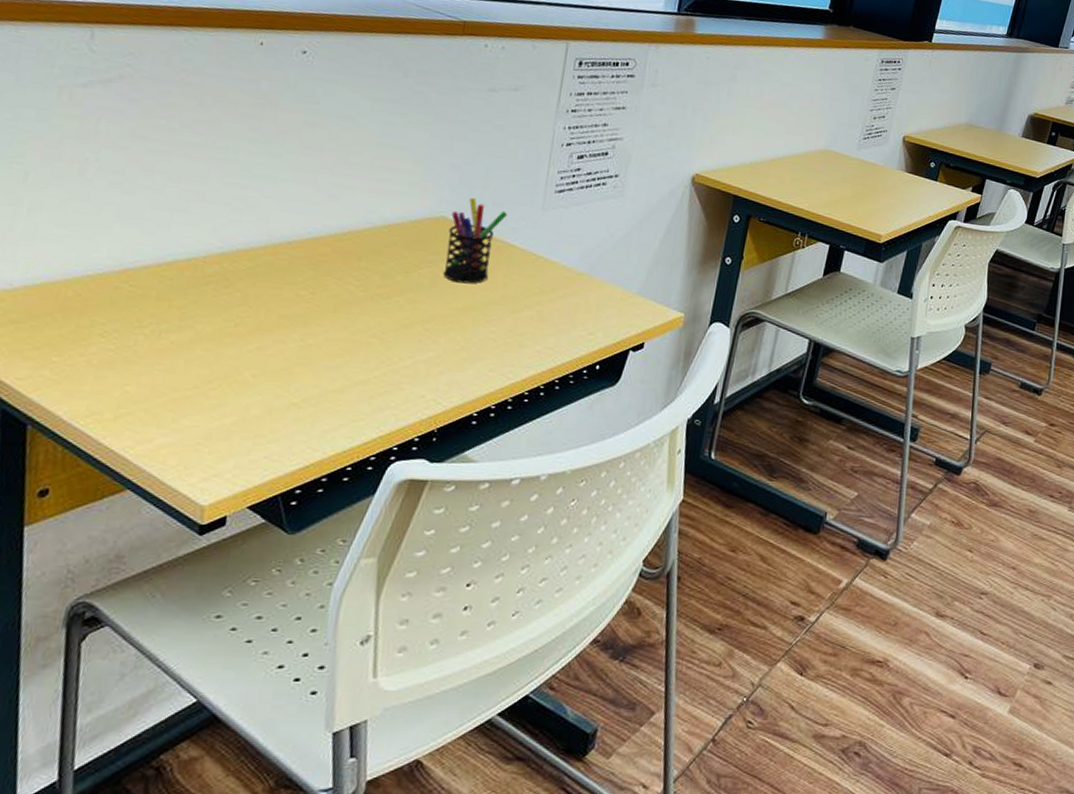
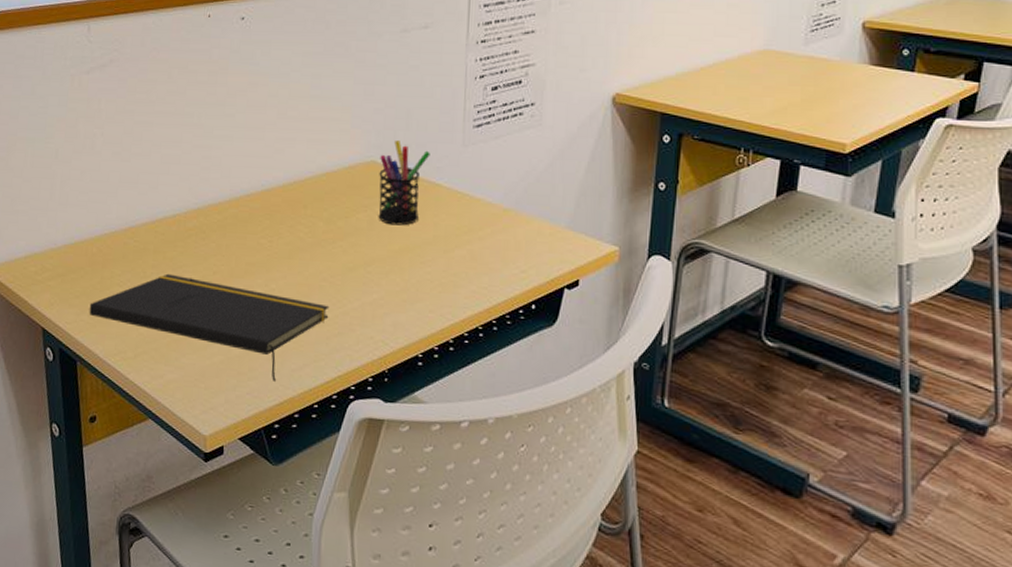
notepad: none [52,324,377,443] -> present [89,273,330,381]

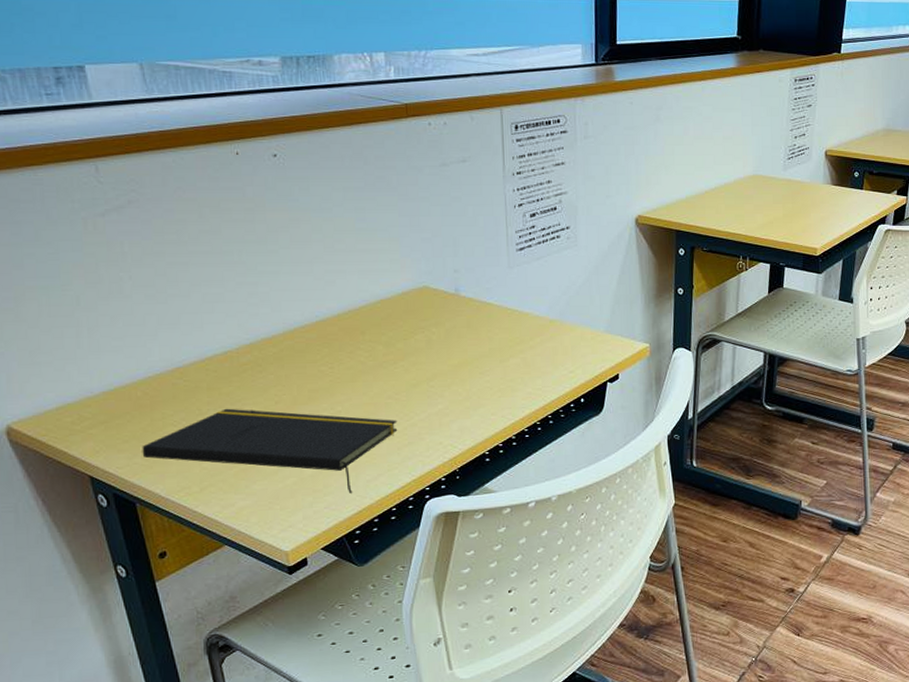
pen holder: present [378,140,430,226] -> none [432,266,479,343]

